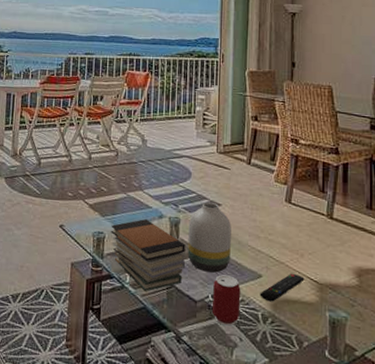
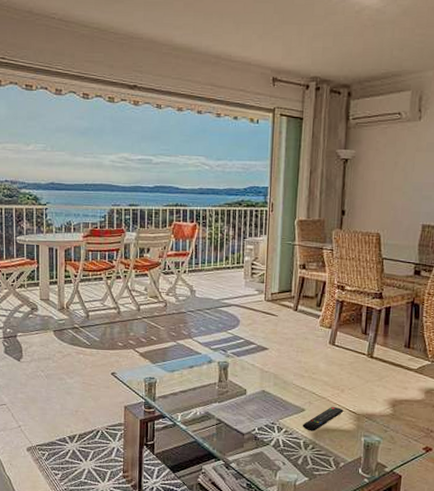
book stack: present [111,219,186,291] -> none [162,364,234,427]
vase: present [187,202,231,273] -> none [236,347,278,409]
can: present [213,275,241,326] -> none [259,410,285,453]

